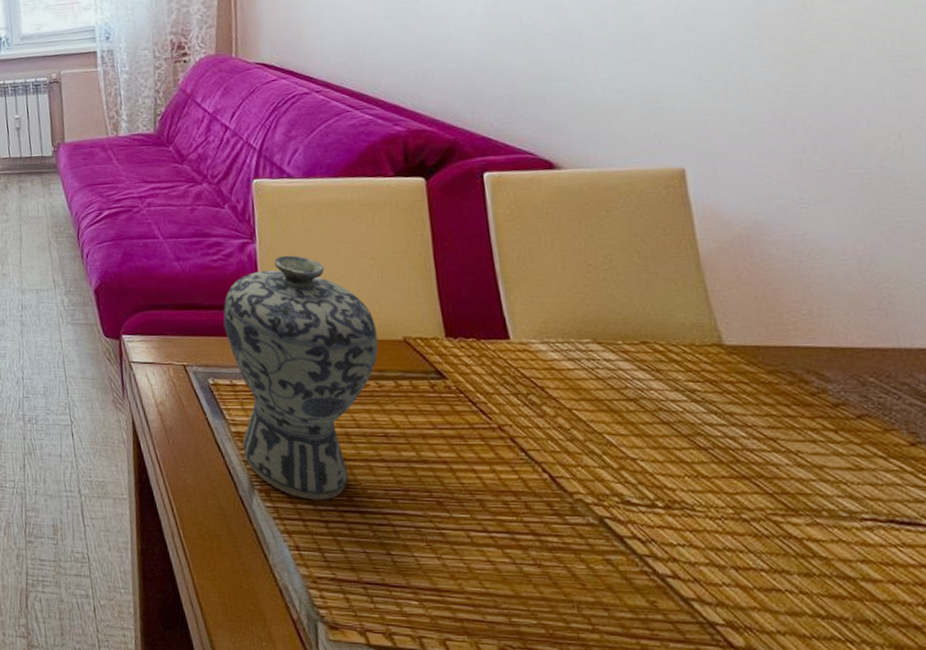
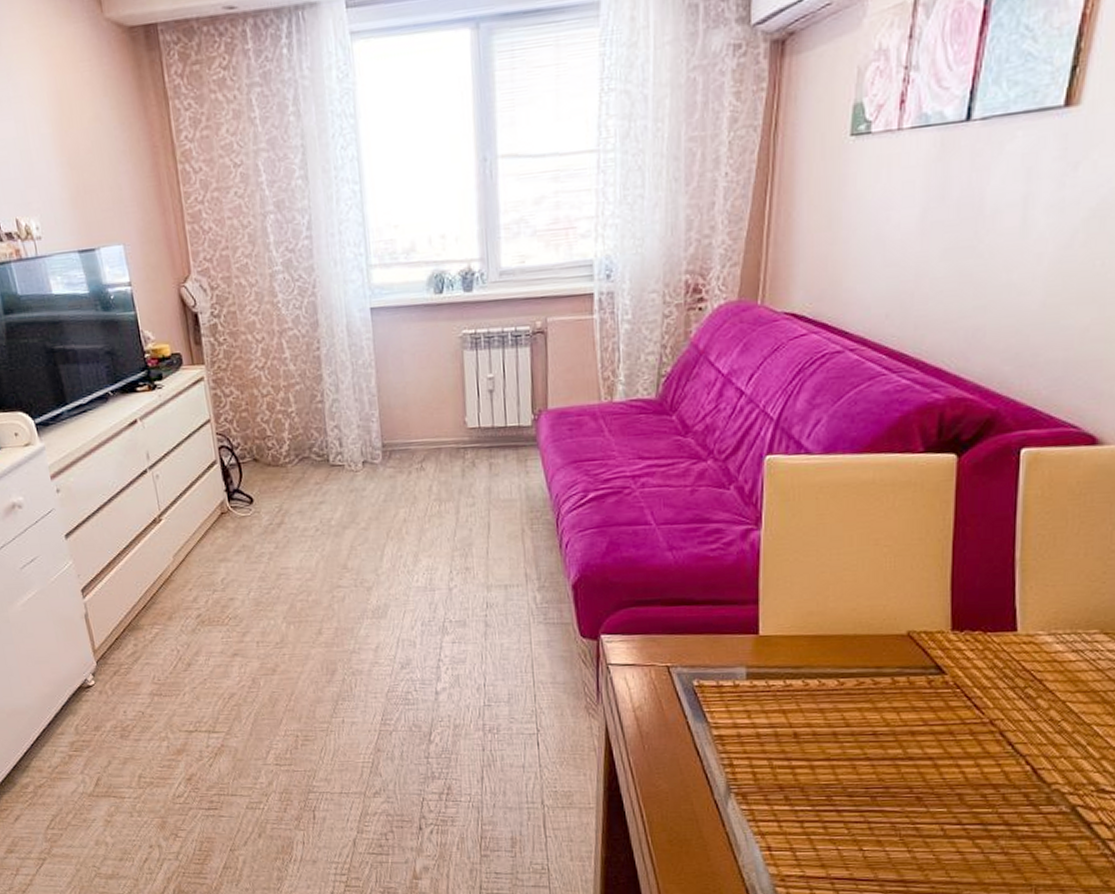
vase: present [223,255,379,500] -> none [715,543,880,801]

